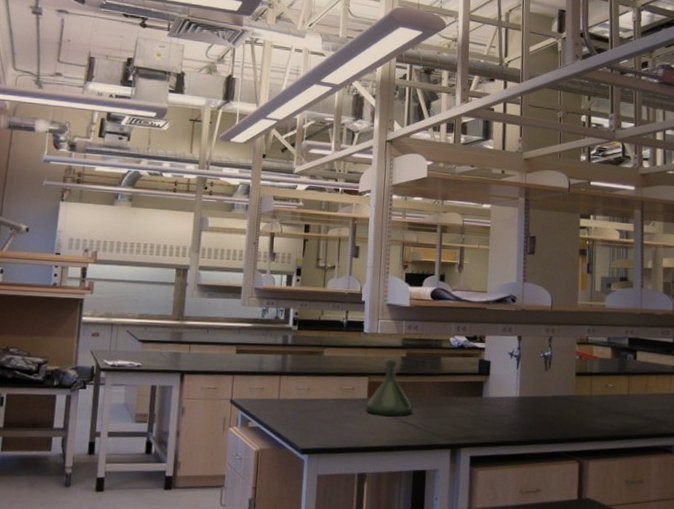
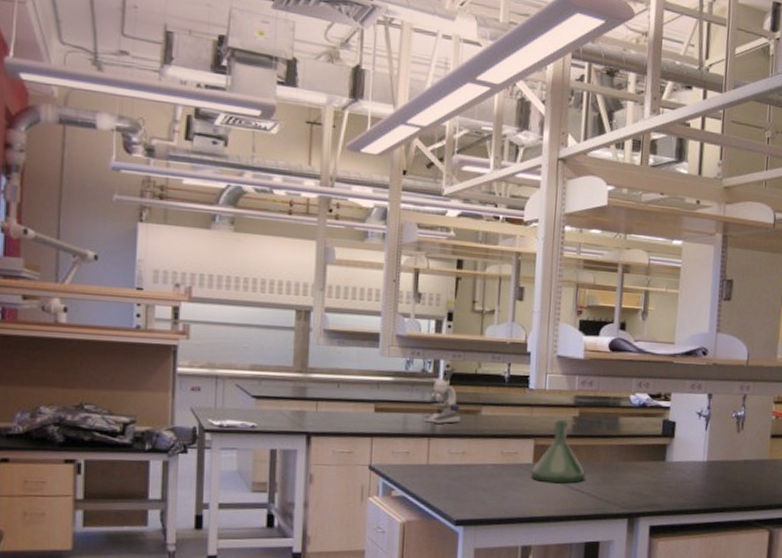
microscope: none [275,314,307,364] -> present [423,367,461,425]

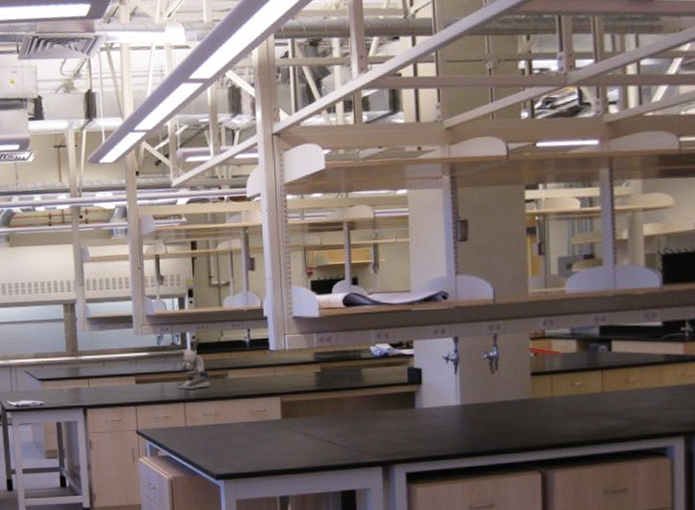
flask: present [530,419,587,484] -> none [280,376,335,437]

